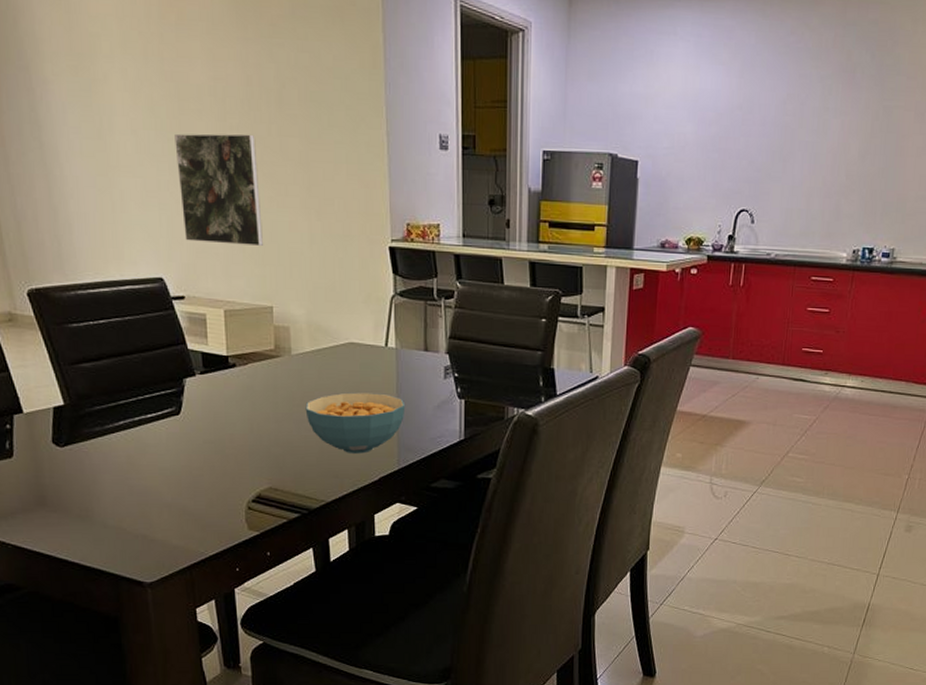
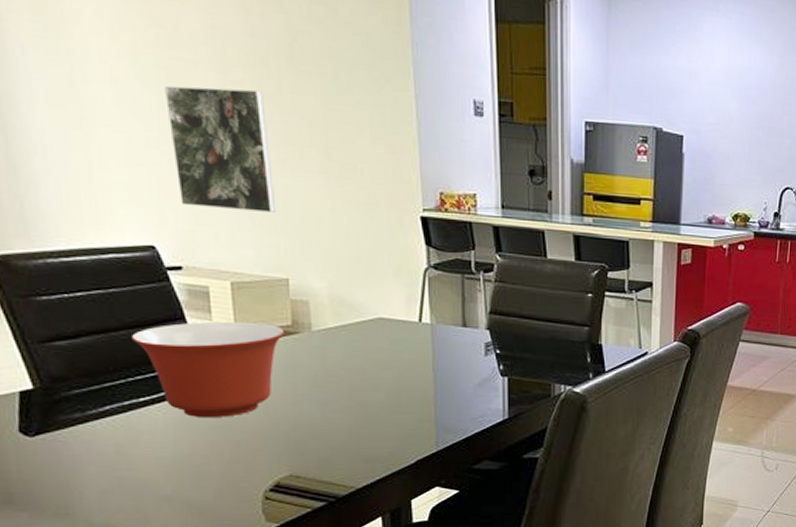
mixing bowl: none [141,345,269,433] -> present [130,321,285,417]
cereal bowl: present [305,392,406,454] -> none [329,371,443,436]

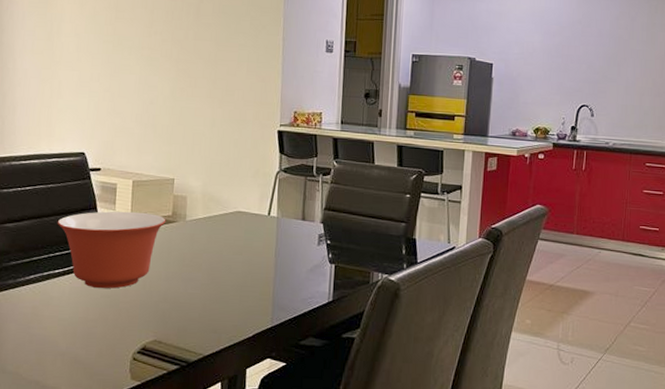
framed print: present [165,85,275,214] -> none [107,37,175,128]

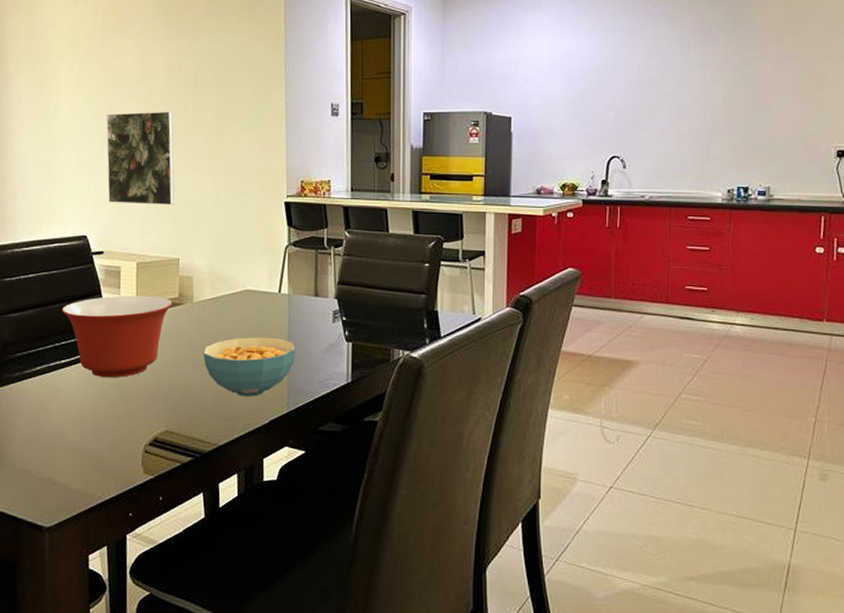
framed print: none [107,37,175,128] -> present [106,111,175,206]
cereal bowl: none [193,255,282,311] -> present [203,337,296,397]

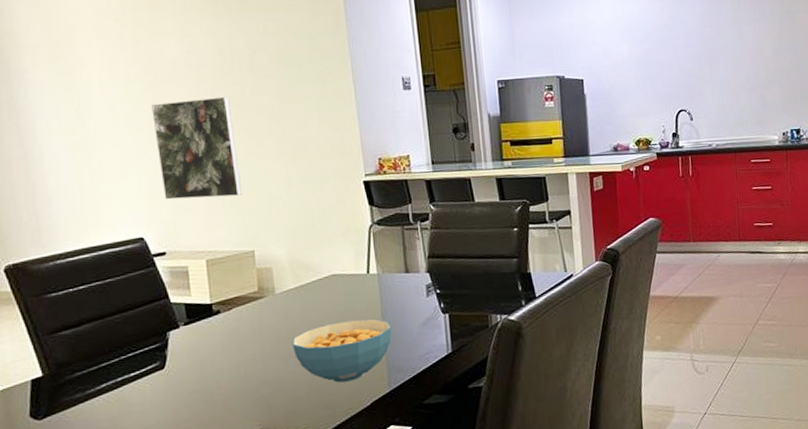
mixing bowl: present [61,295,173,377] -> none [123,292,253,385]

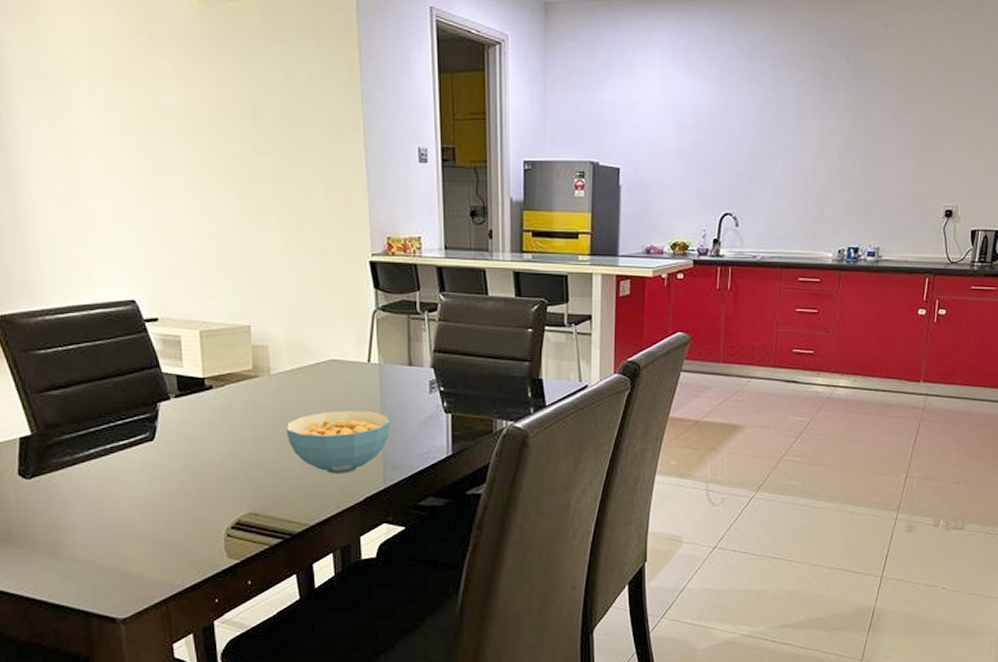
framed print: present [151,96,242,200] -> none [146,152,239,265]

